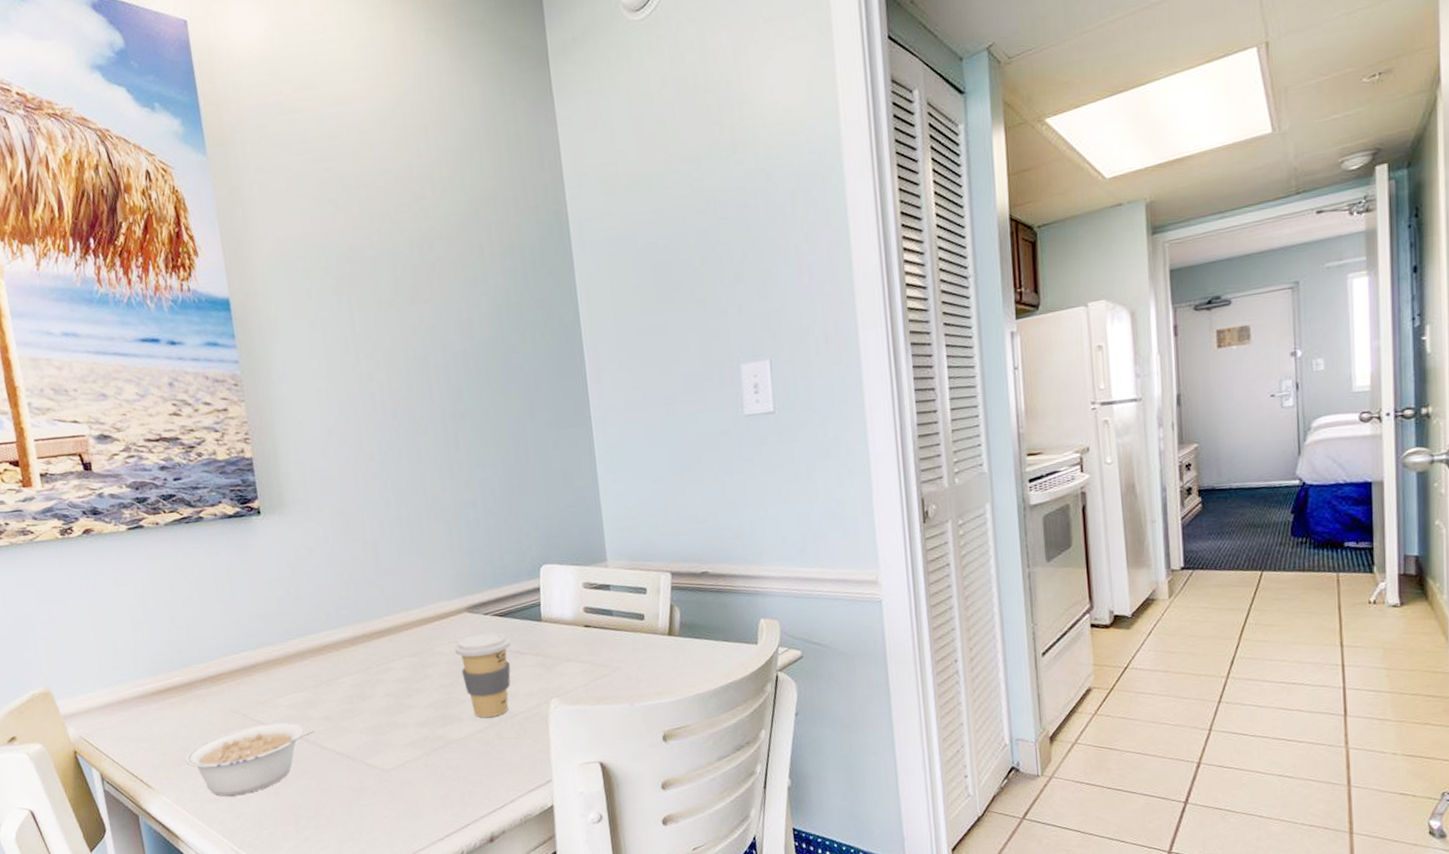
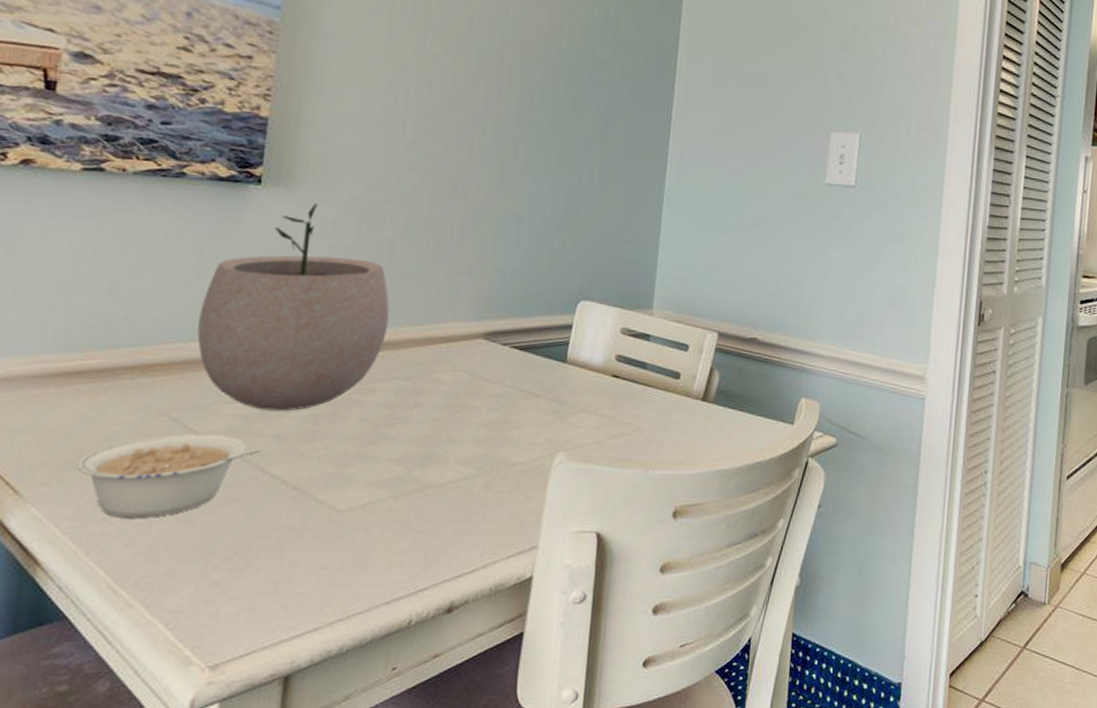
plant pot: none [241,521,388,699] -> present [197,202,390,411]
coffee cup: present [454,632,511,718] -> none [458,365,526,464]

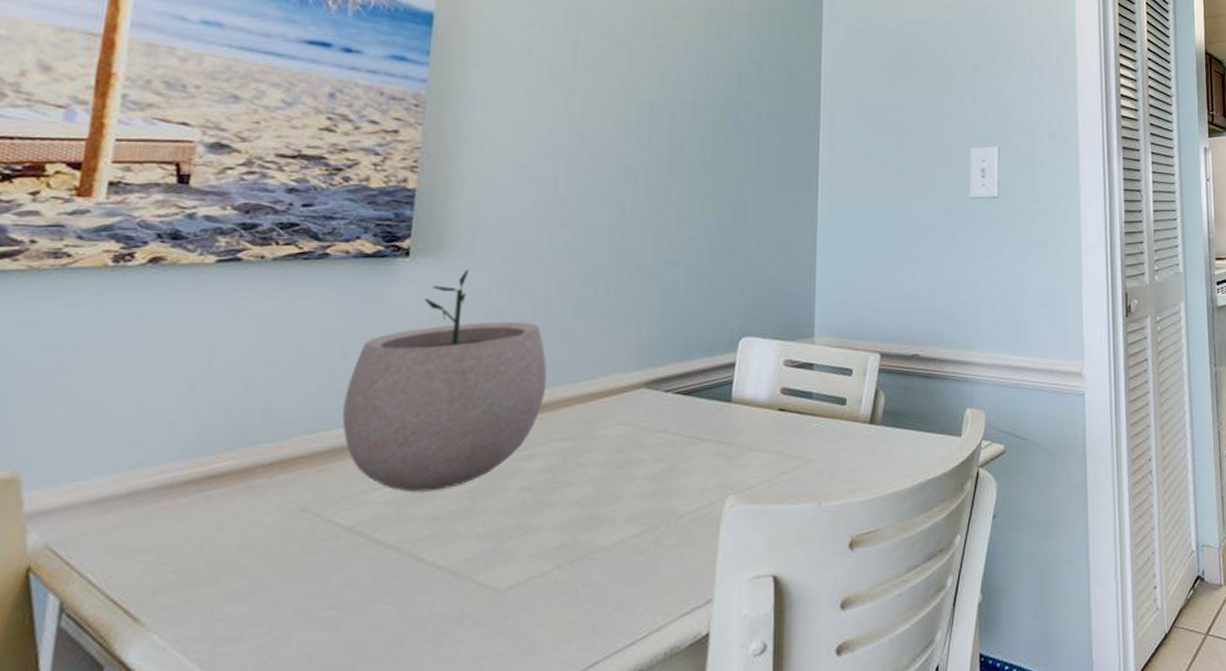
legume: present [77,434,260,518] -> none [207,526,412,633]

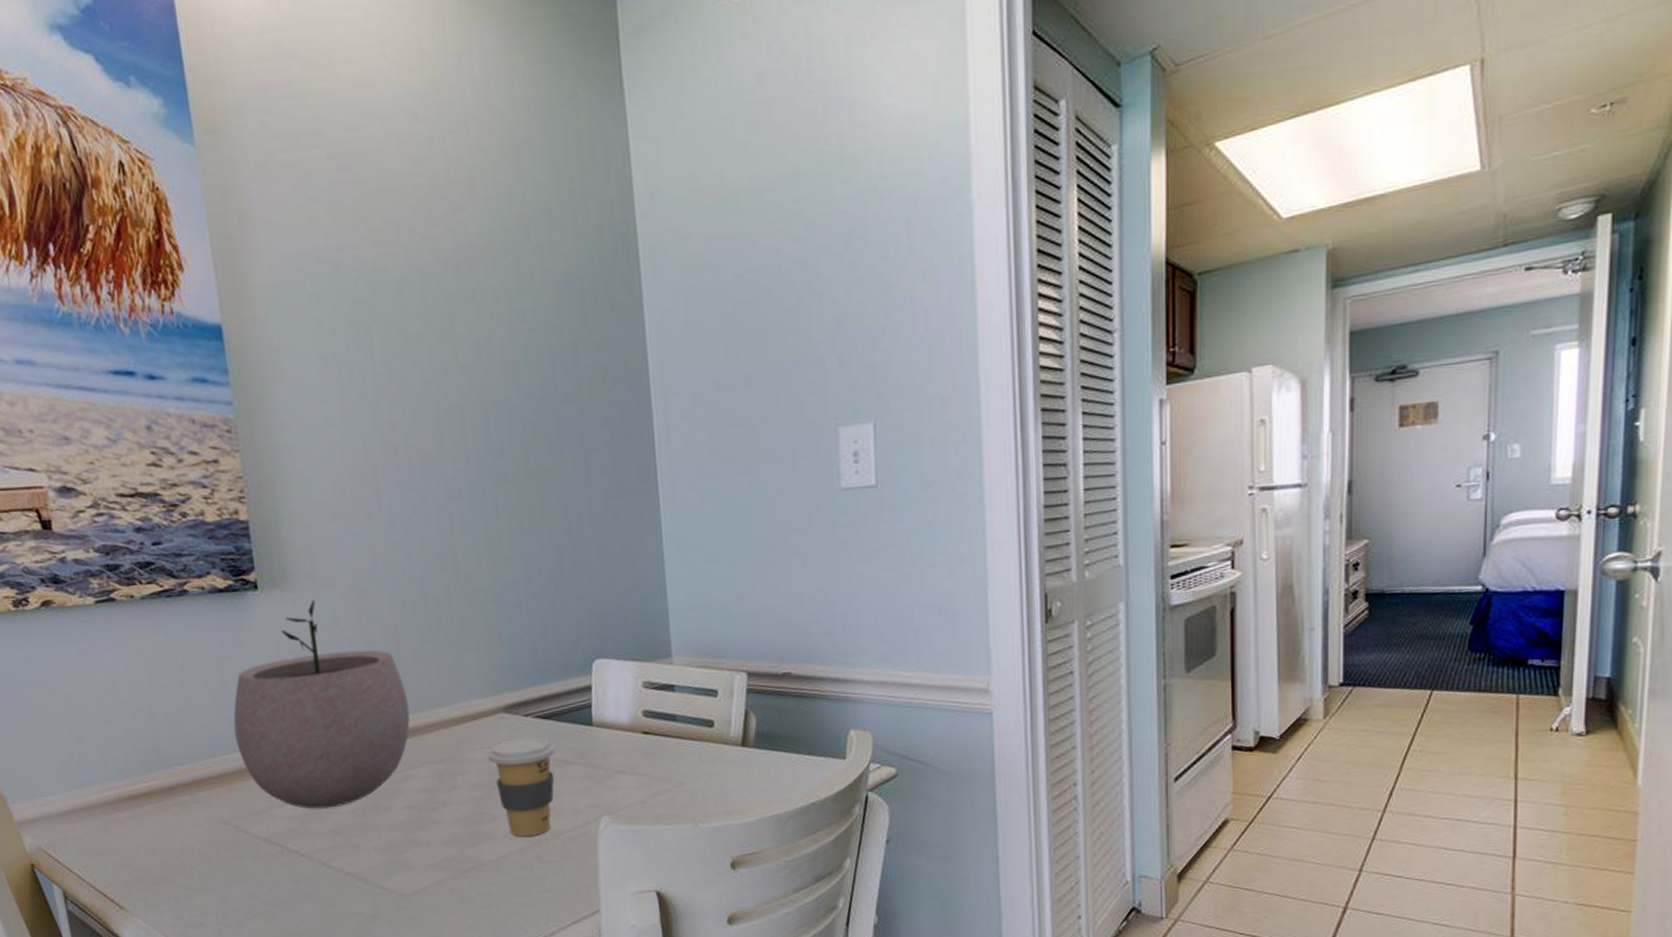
coffee cup: none [621,413,692,519] -> present [488,737,556,837]

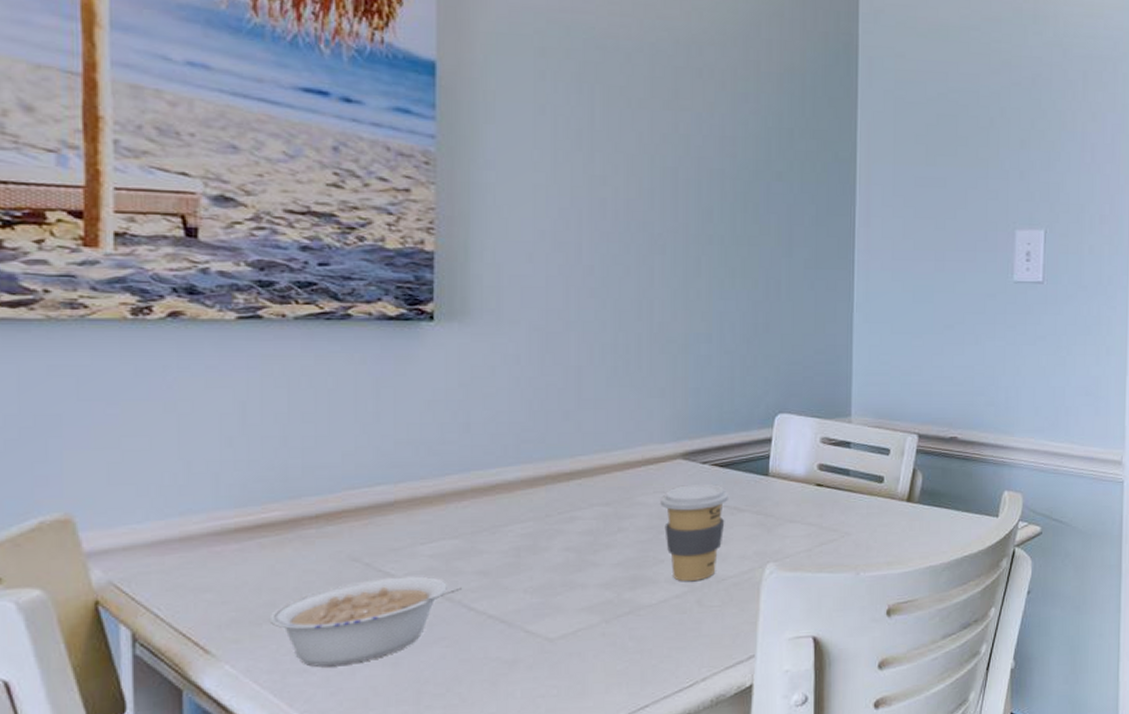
legume: none [165,837,319,921] -> present [269,576,461,666]
plant pot: present [233,599,410,809] -> none [382,335,583,548]

